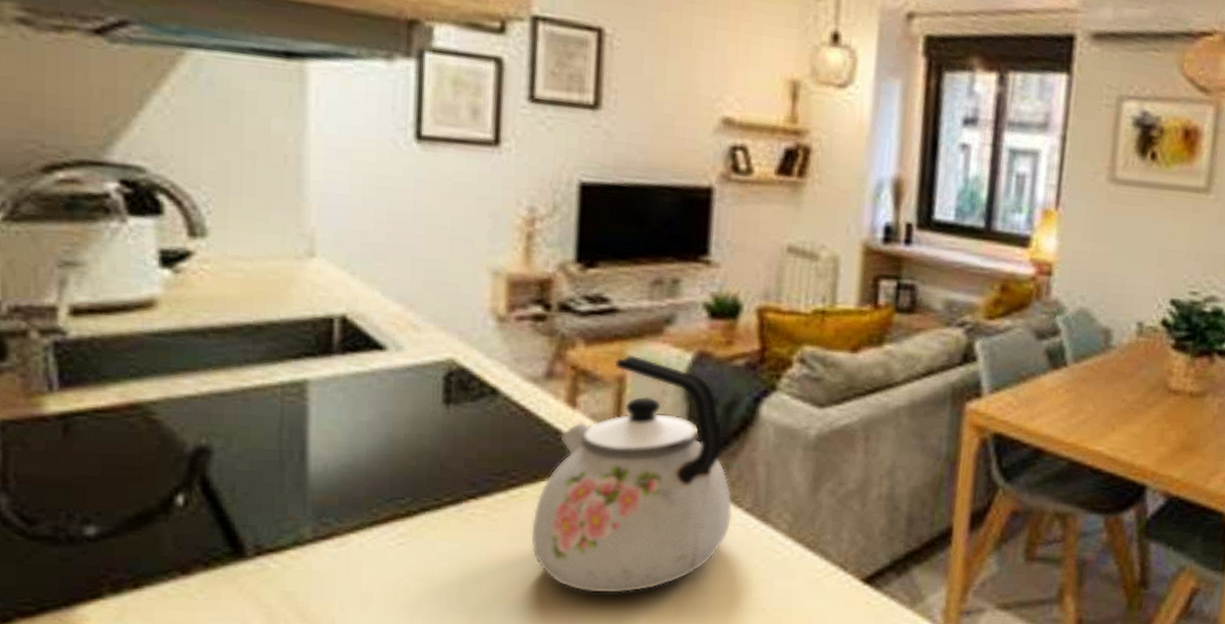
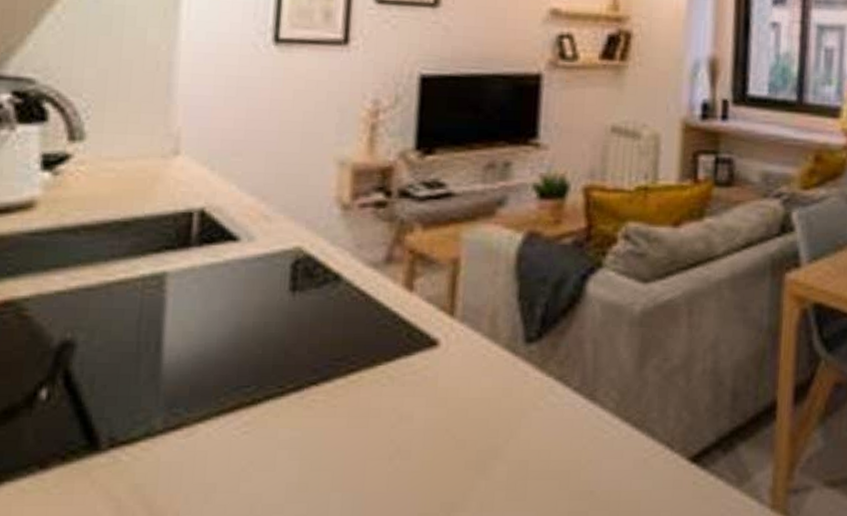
kettle: present [531,354,733,593] -> none [368,237,561,479]

